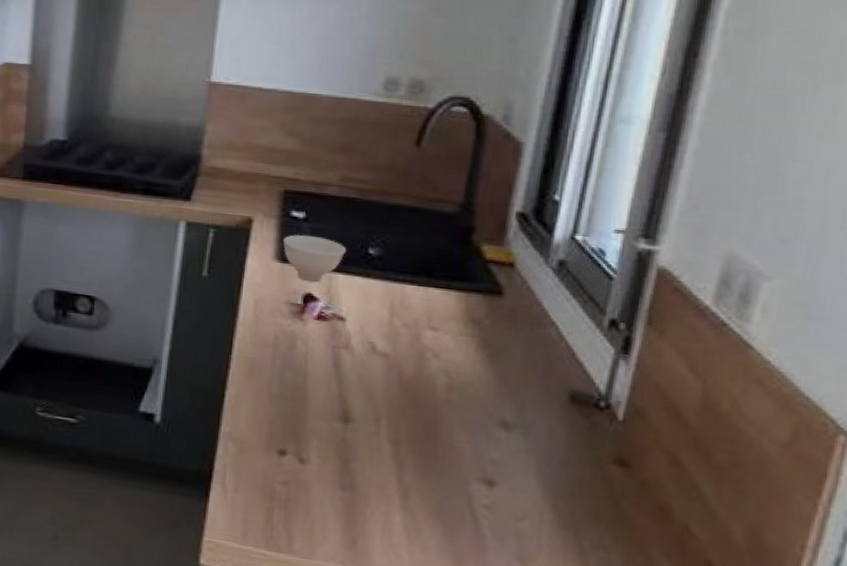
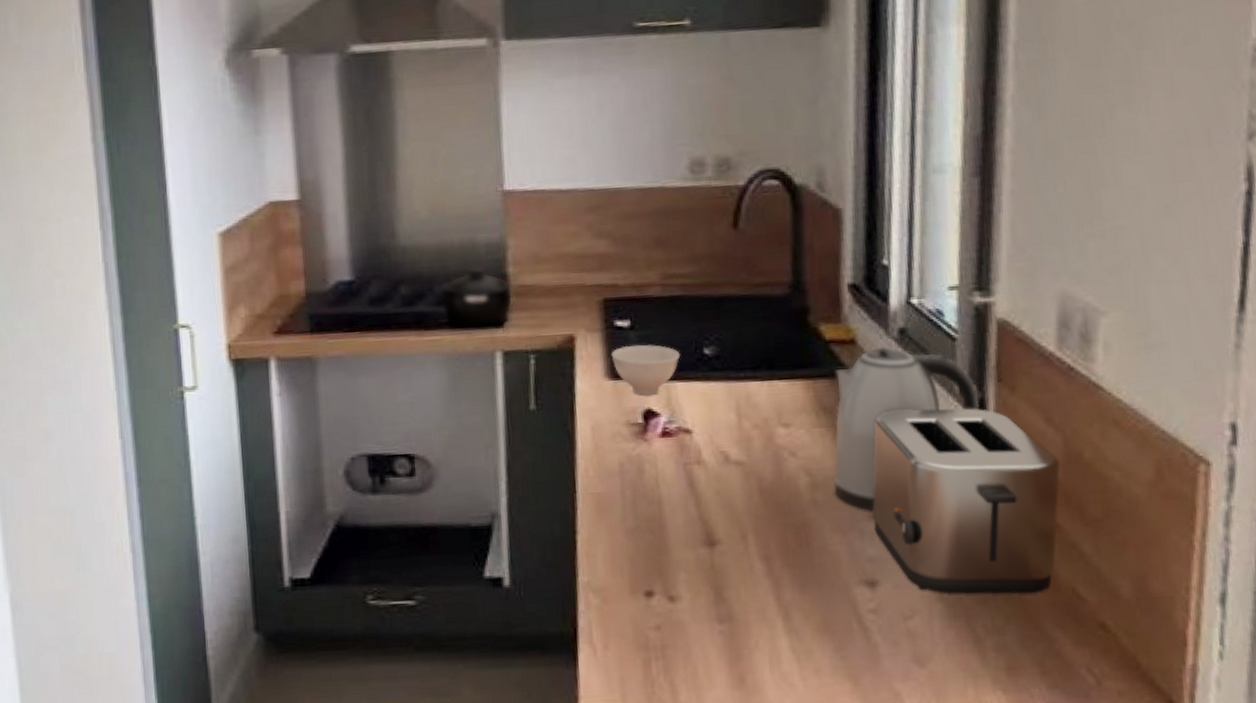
saucepan: none [139,143,204,200] -> present [441,265,513,329]
kettle: none [469,273,626,419] -> present [833,347,979,511]
toaster: none [501,332,696,522] -> present [871,408,1060,595]

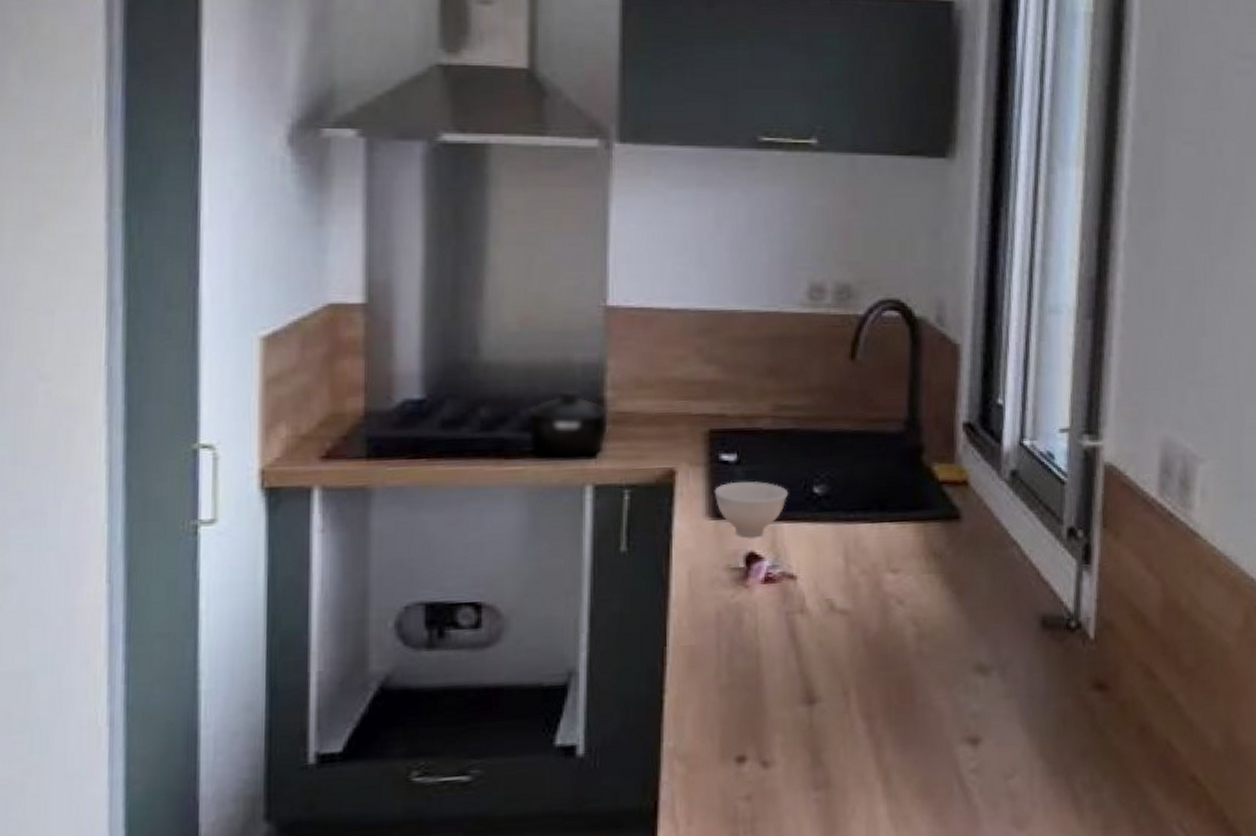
kettle: present [833,347,979,511] -> none [940,489,1085,663]
toaster: present [871,408,1060,595] -> none [977,554,1159,751]

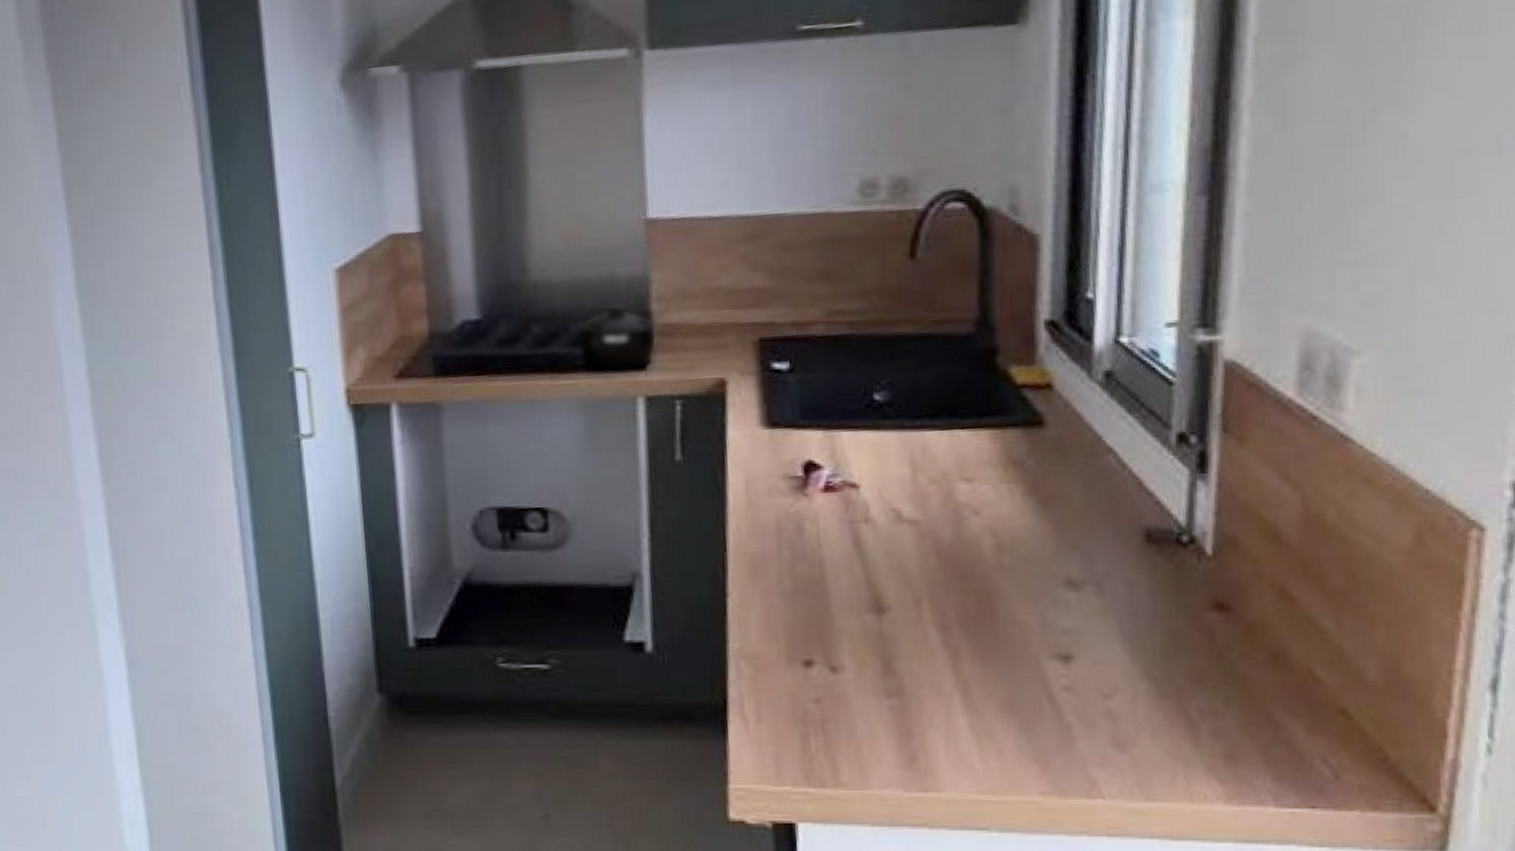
bowl: present [714,481,789,537] -> none [767,389,847,446]

